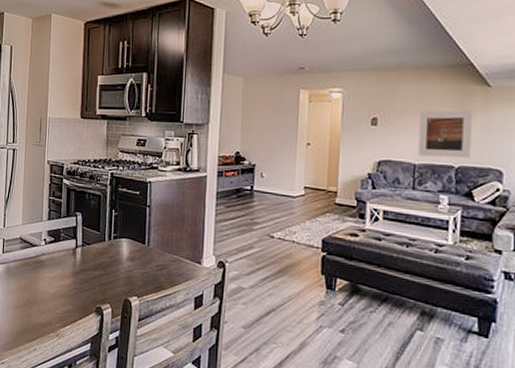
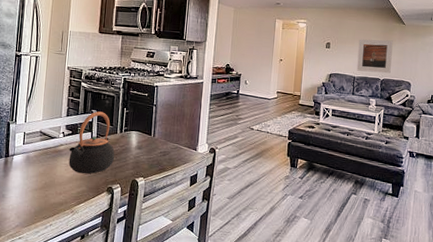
teapot: none [51,214,104,290] -> present [69,111,115,174]

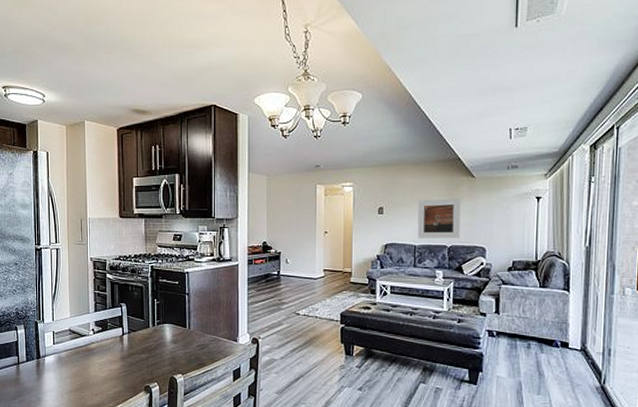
teapot: present [69,111,115,174] -> none [100,304,150,373]

